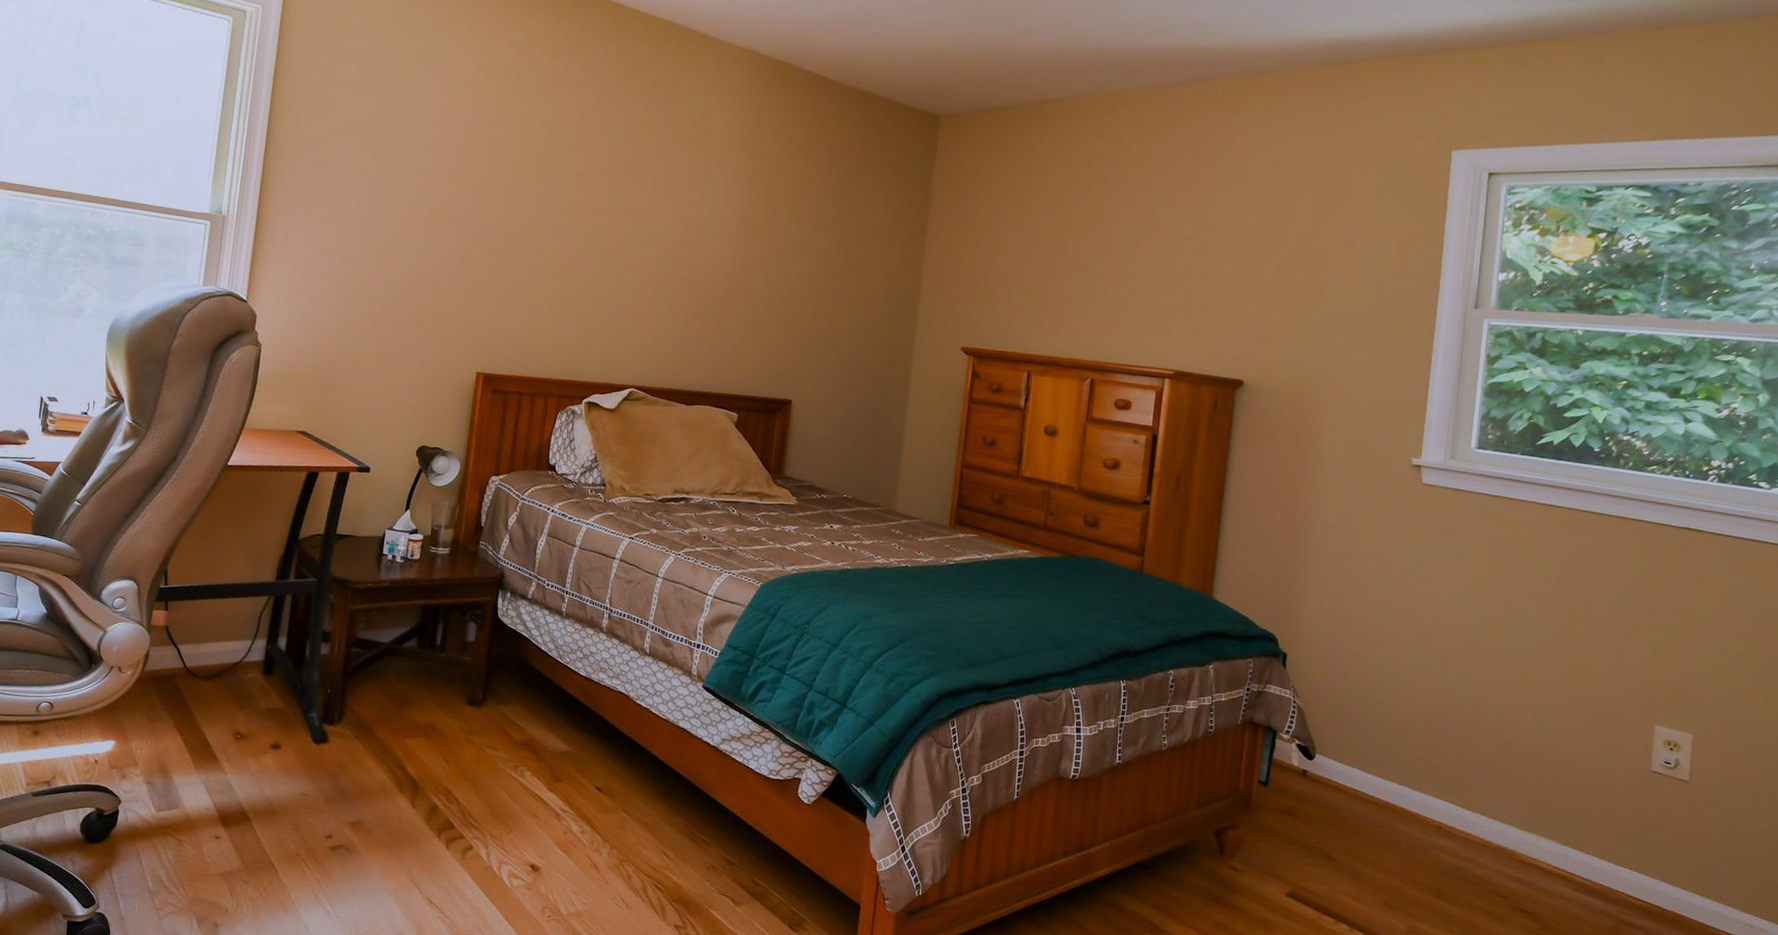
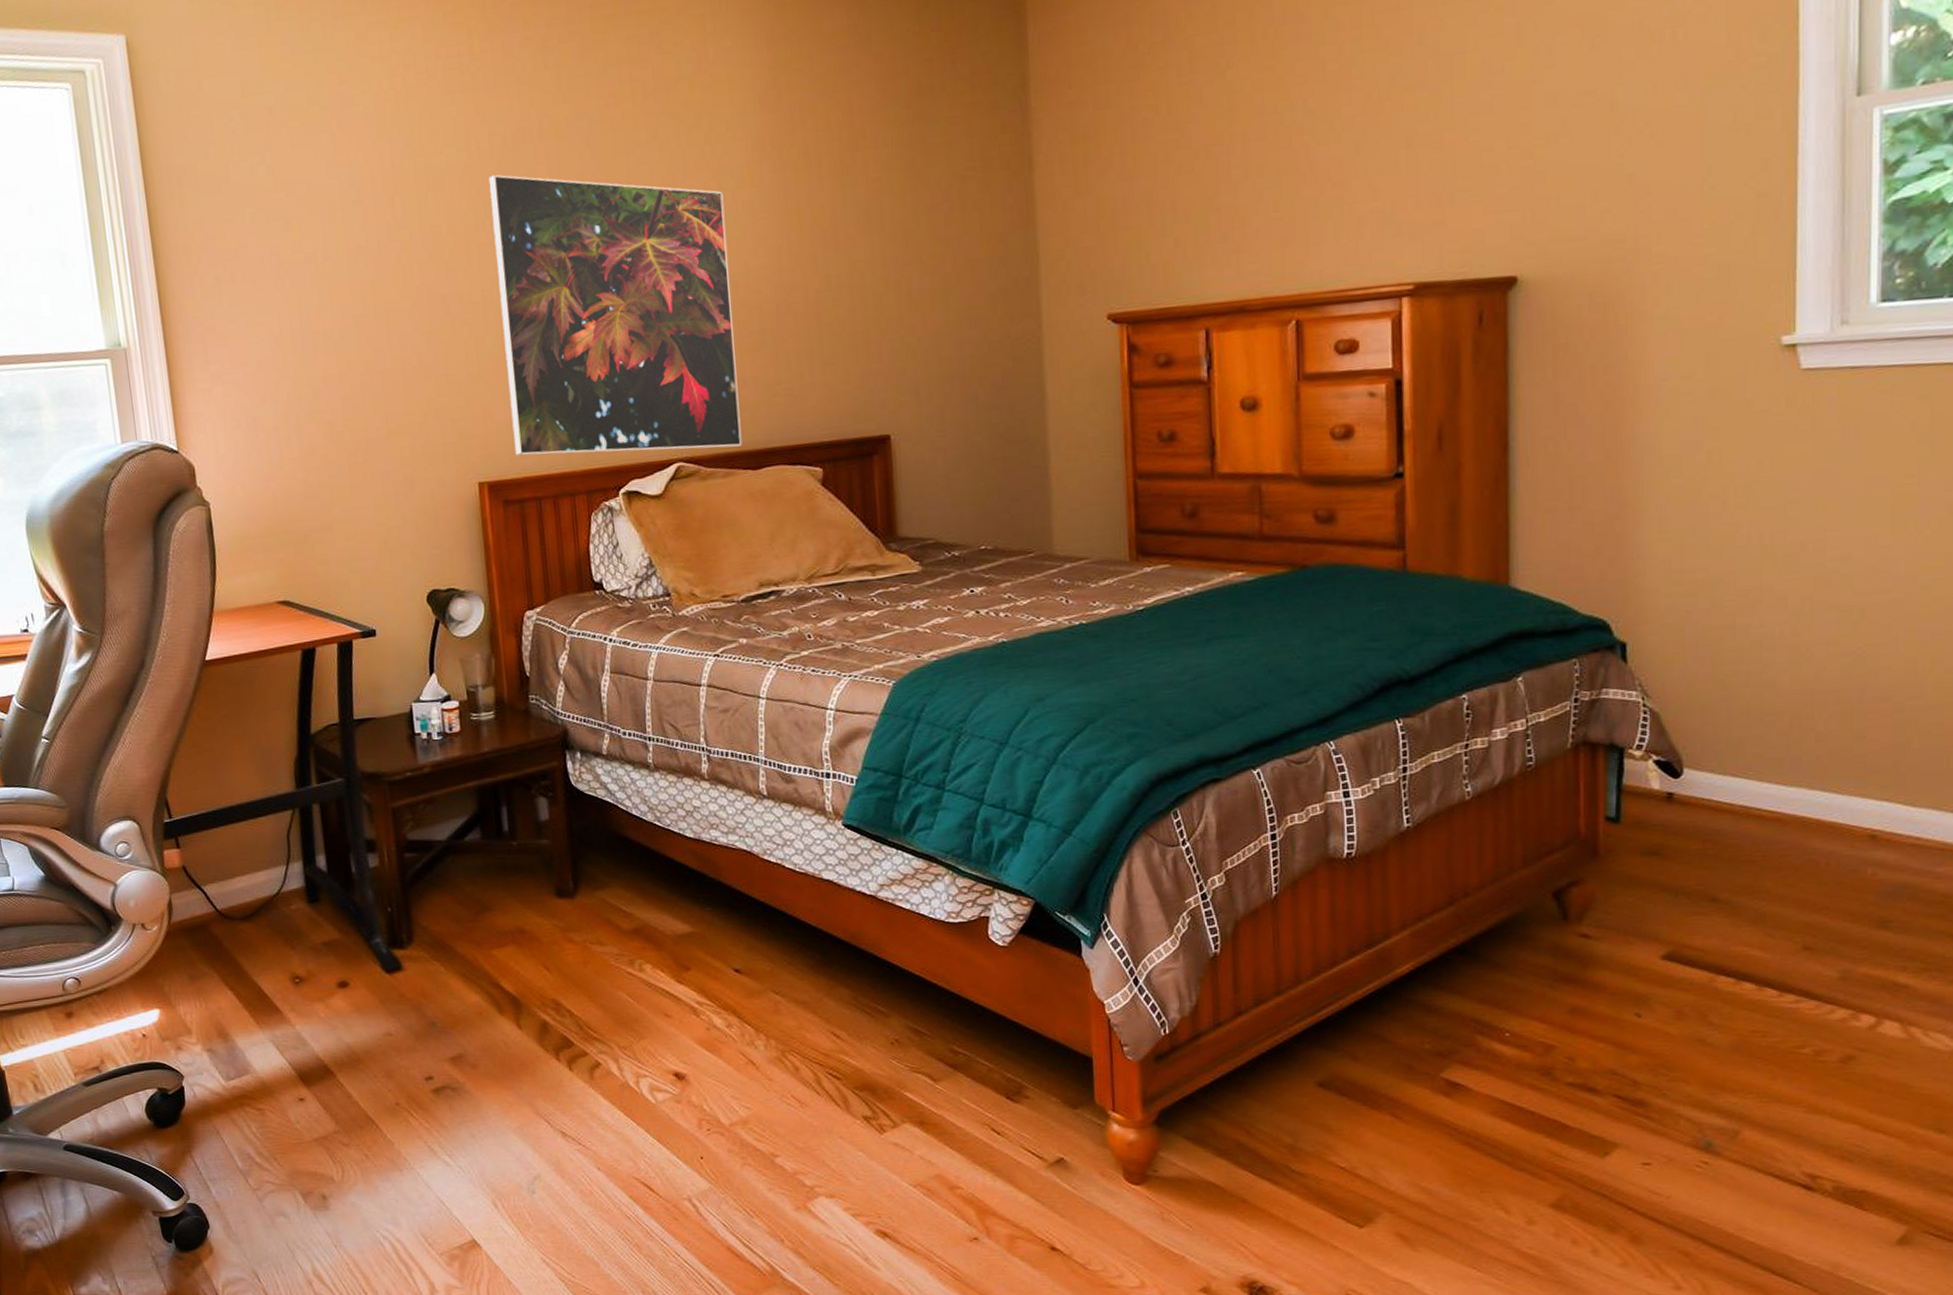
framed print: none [509,153,703,386] -> present [488,174,742,456]

